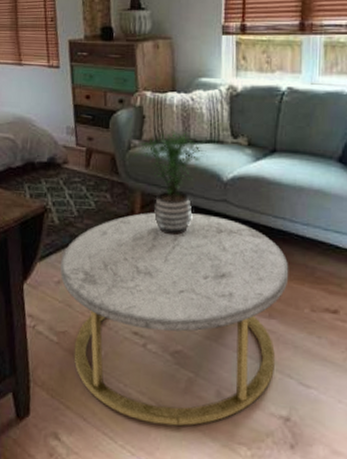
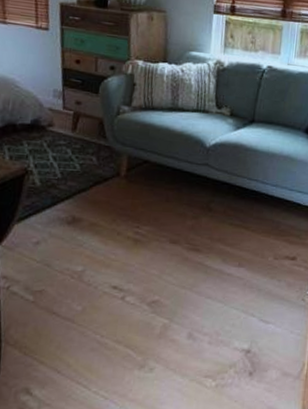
coffee table: present [60,212,289,426] -> none [40,174,259,368]
potted plant: present [133,129,206,236] -> none [121,98,193,196]

